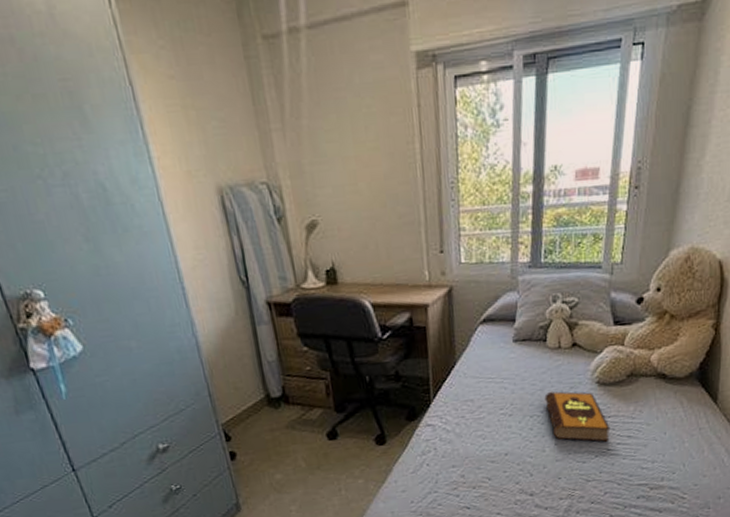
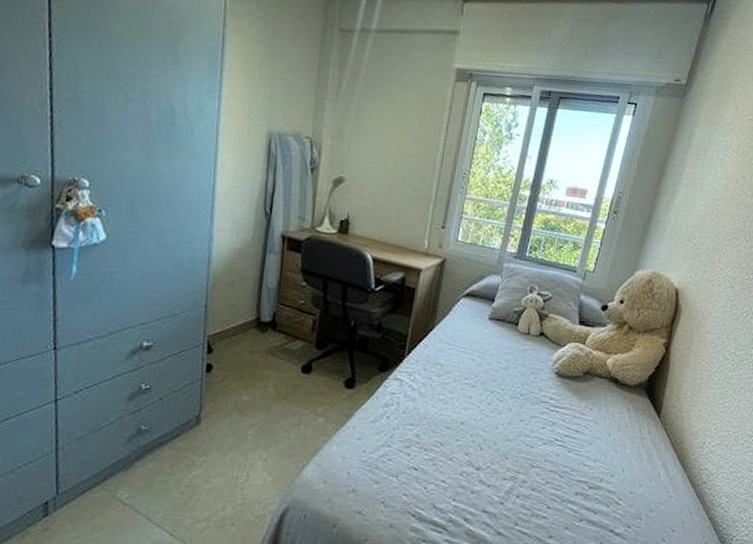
hardback book: present [544,391,611,442] -> none [507,372,562,431]

